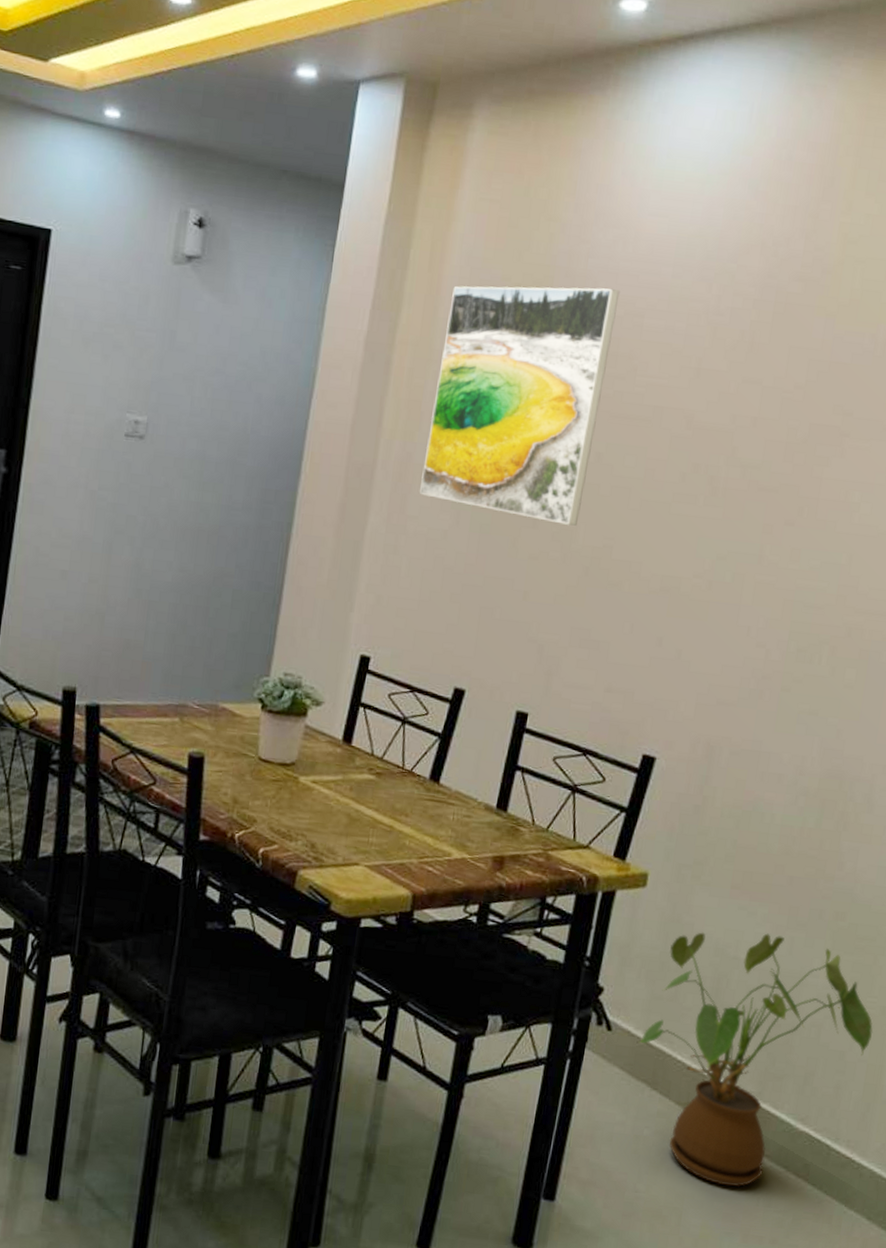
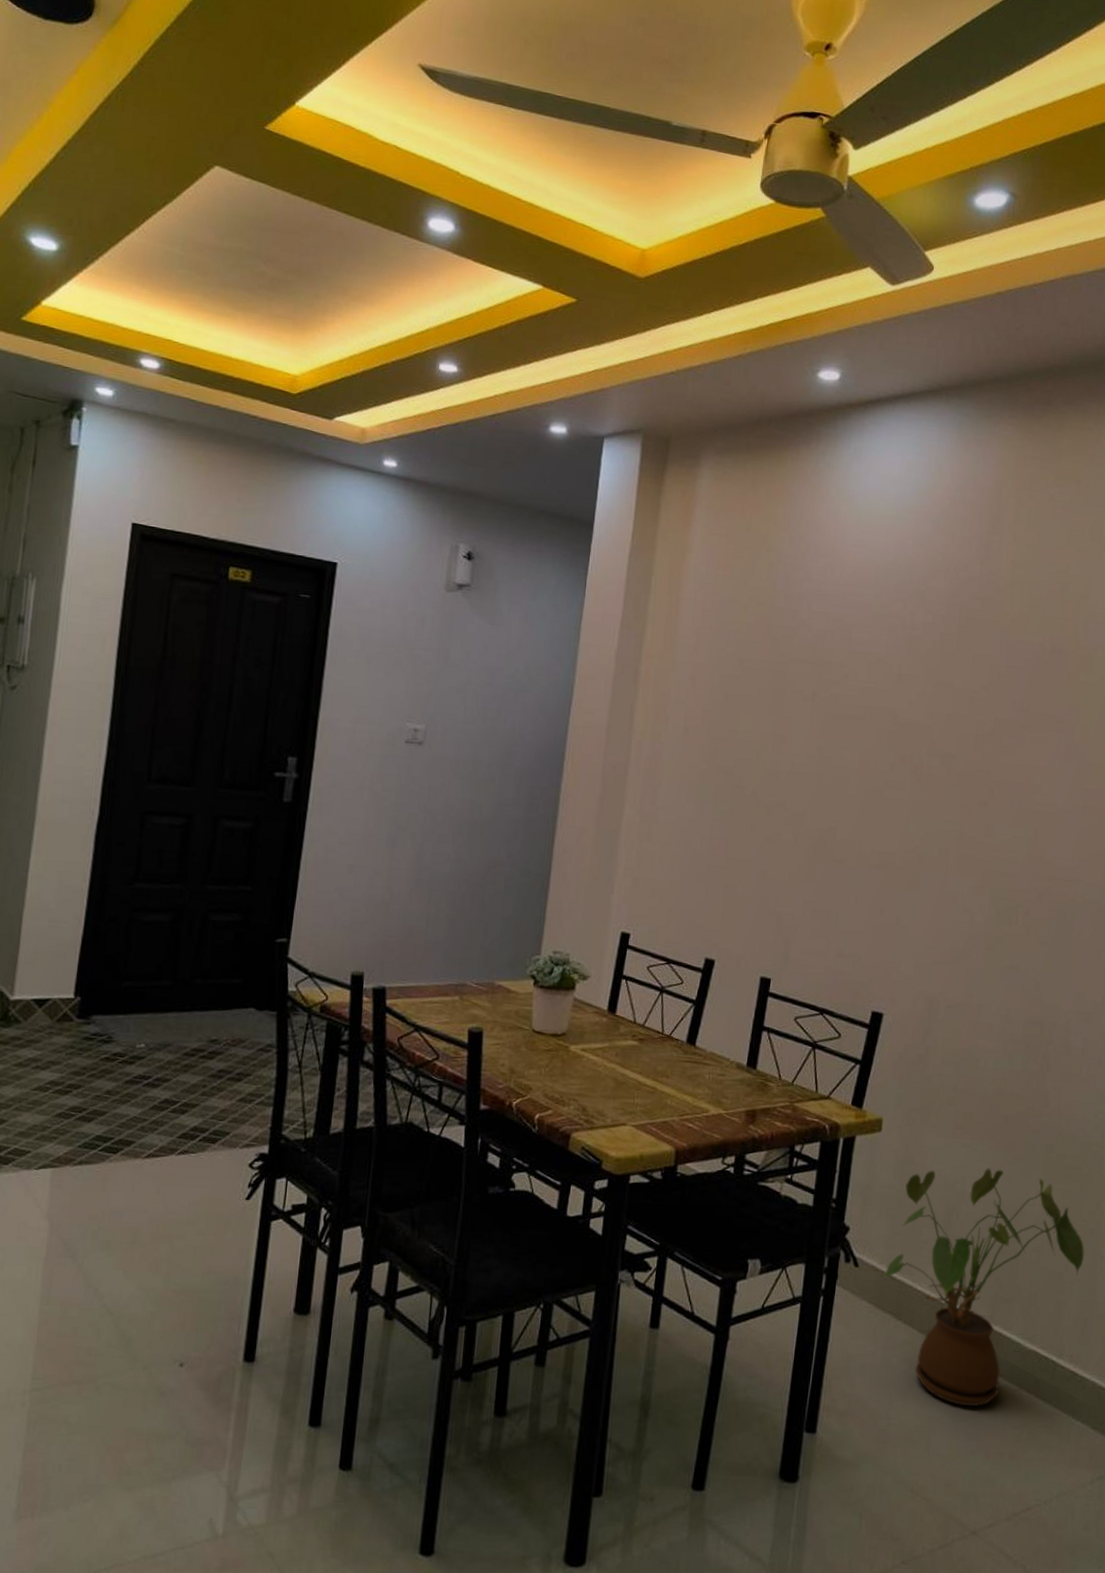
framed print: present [420,286,620,526] -> none [668,607,831,811]

